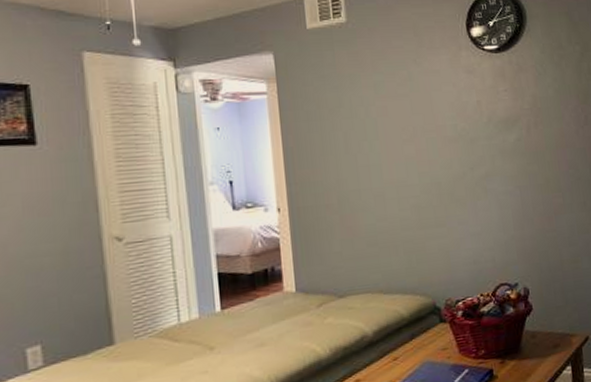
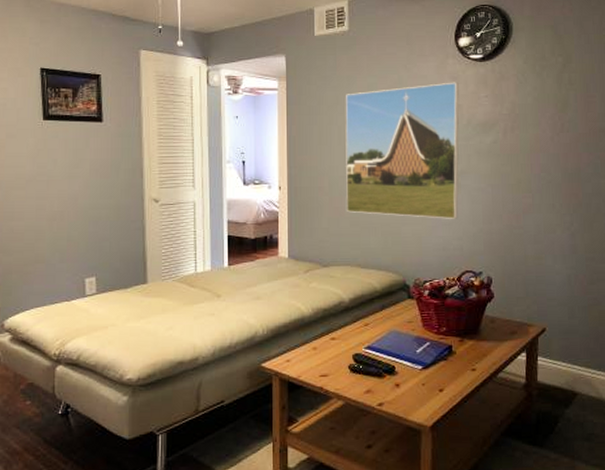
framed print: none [349,76,487,232] -> present [345,82,459,219]

